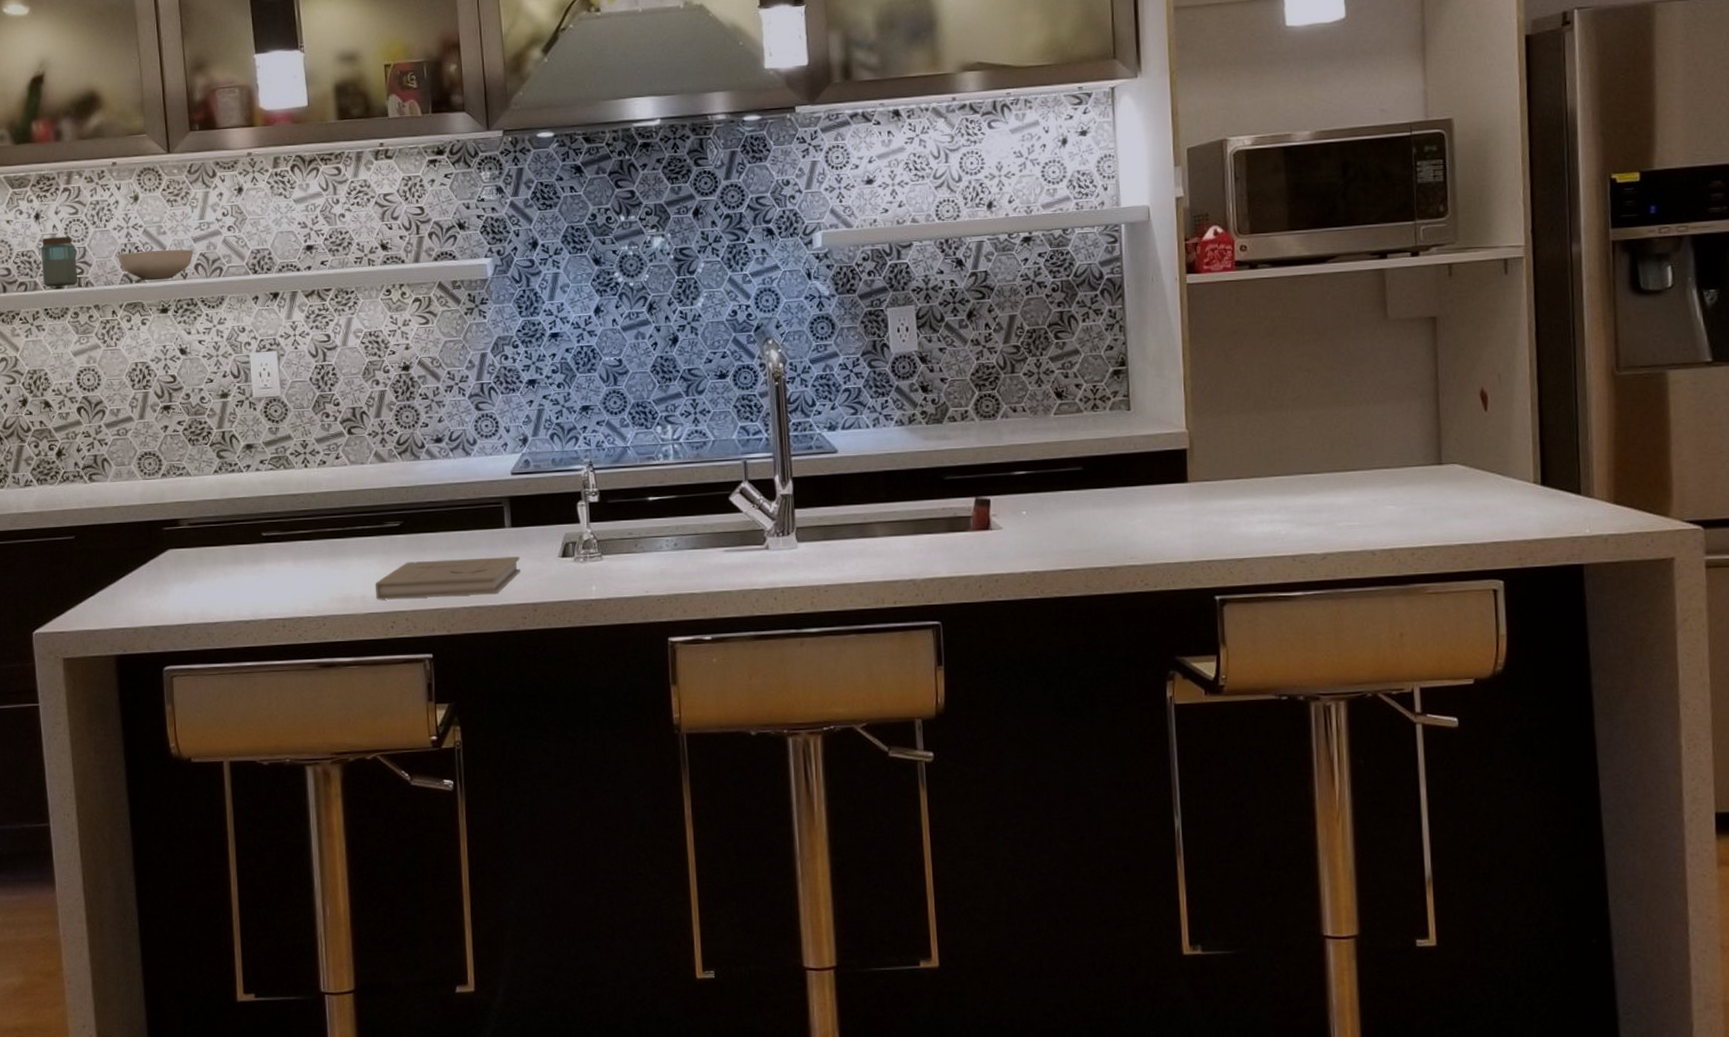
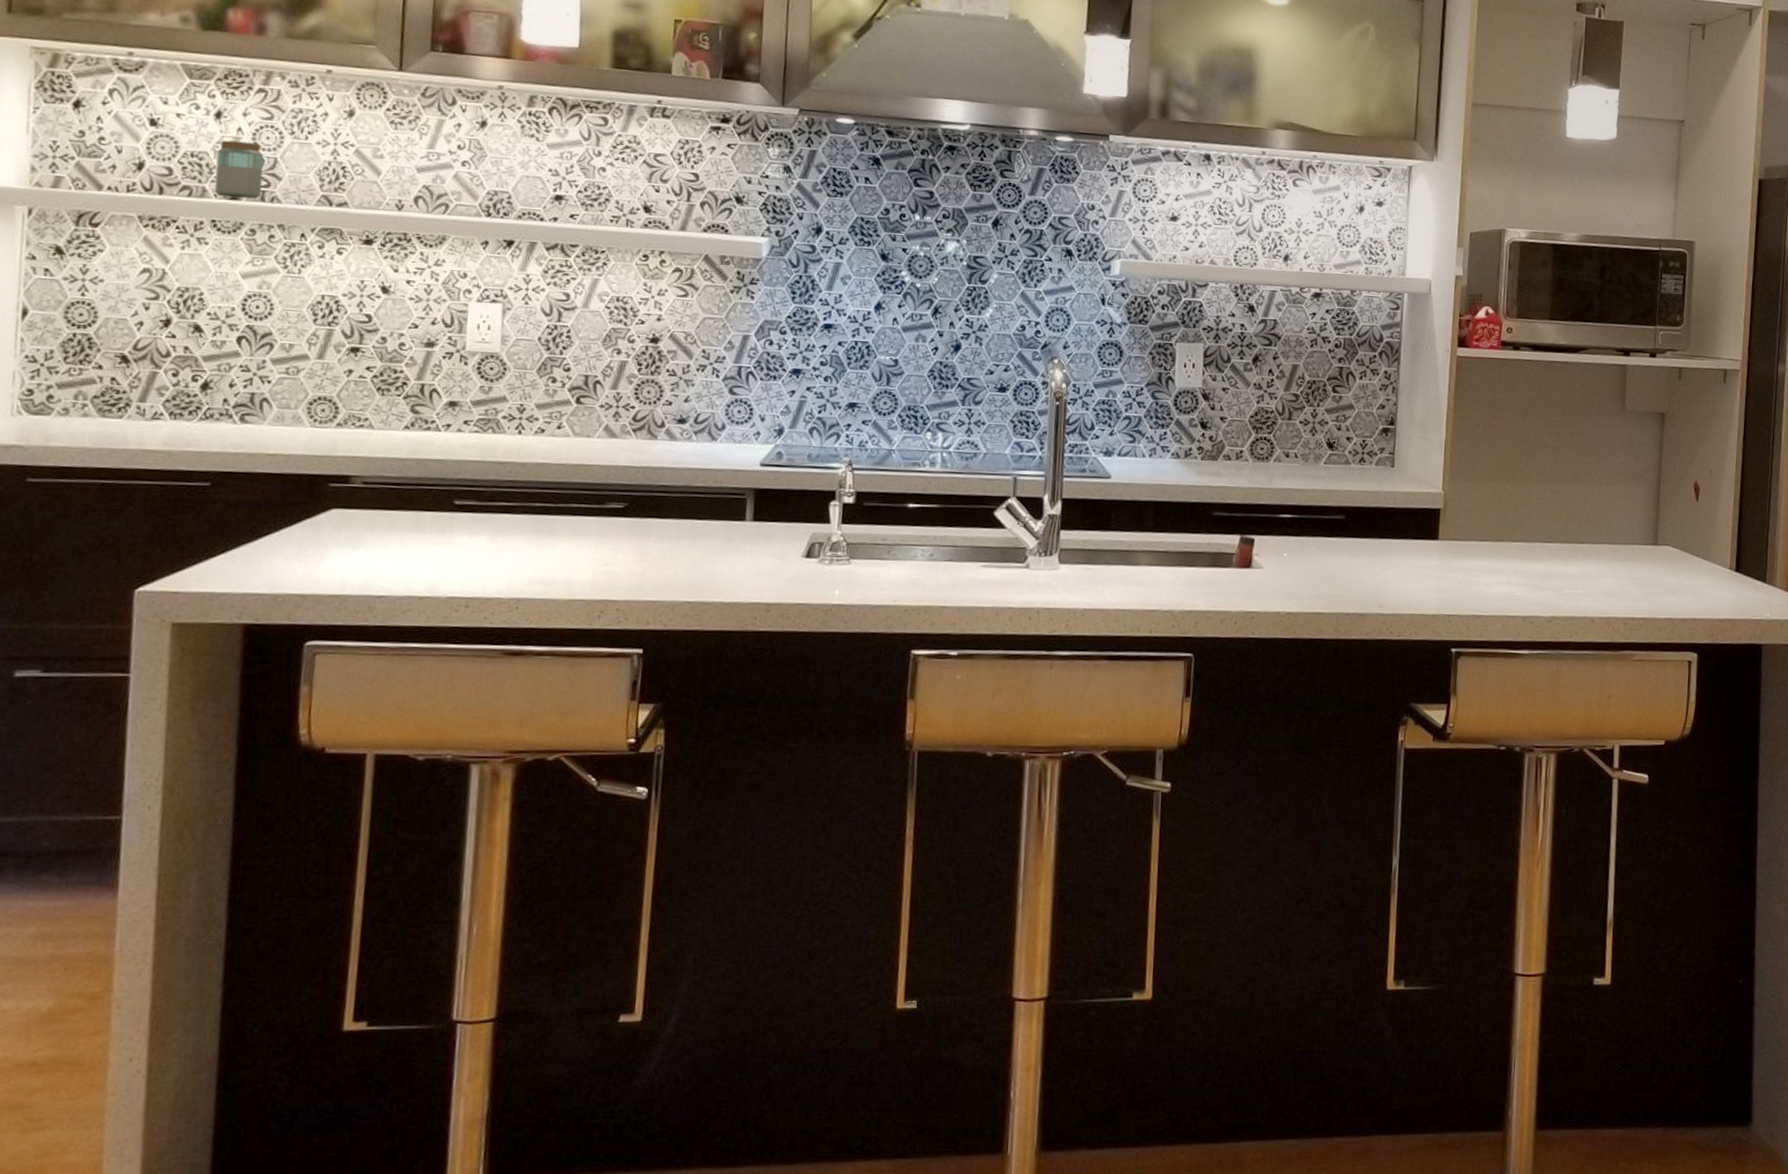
bowl: present [117,249,194,281] -> none [316,172,416,208]
book: present [375,557,521,600] -> none [584,547,758,591]

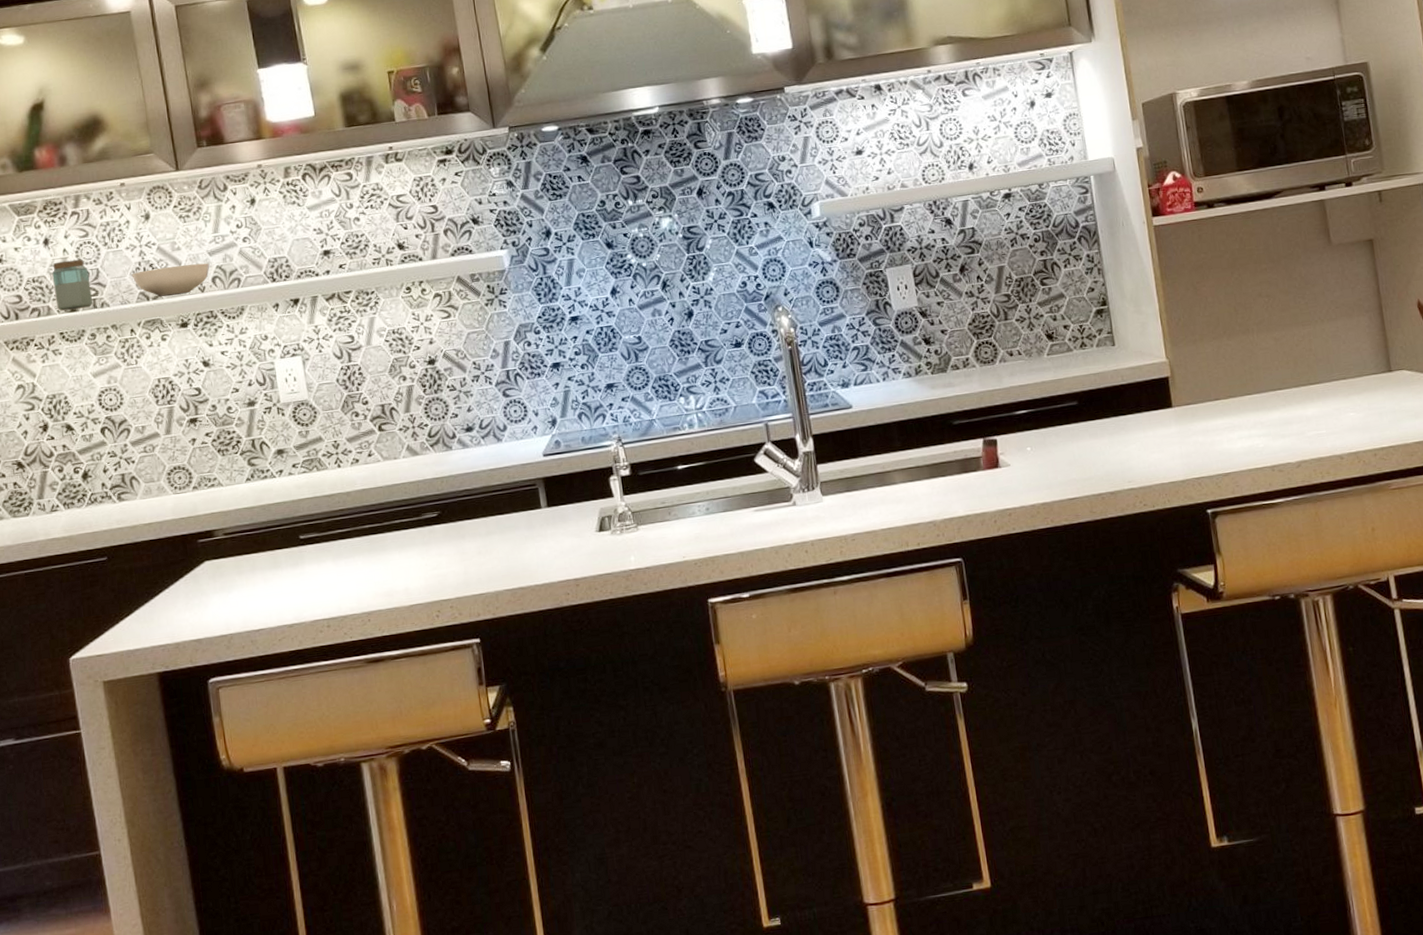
bowl: none [316,172,416,208] -> present [131,263,210,297]

